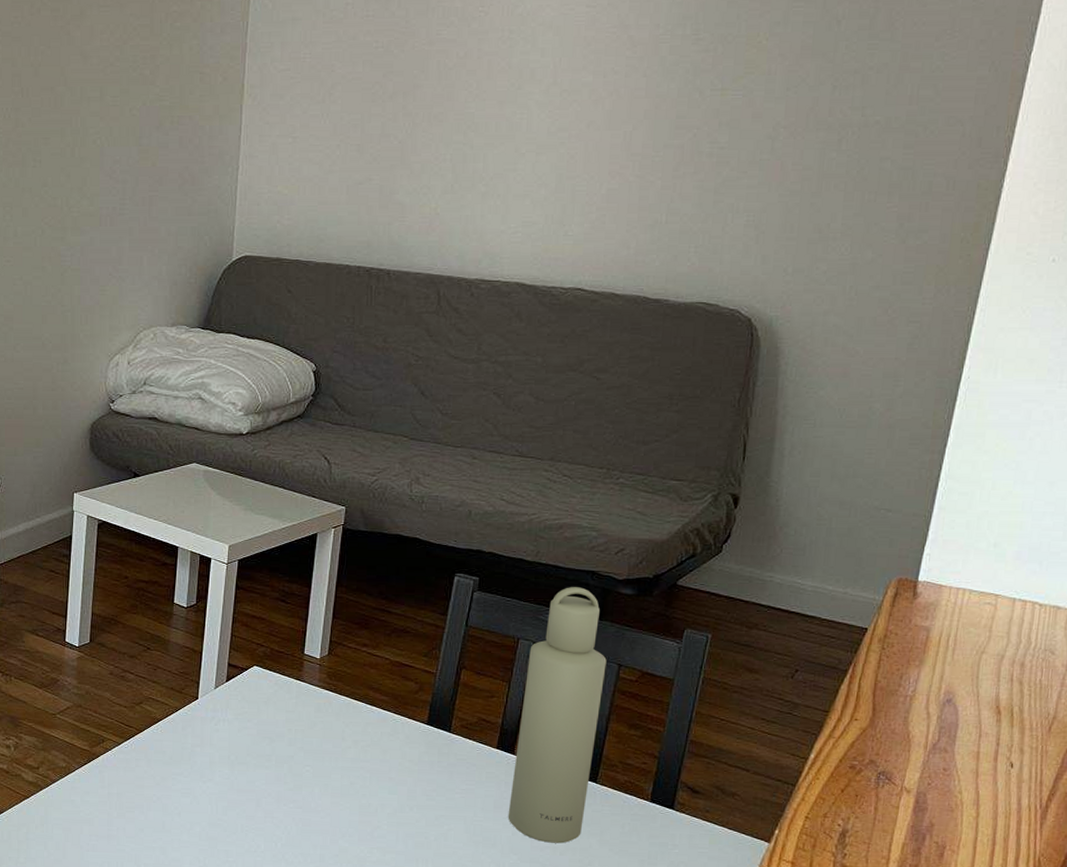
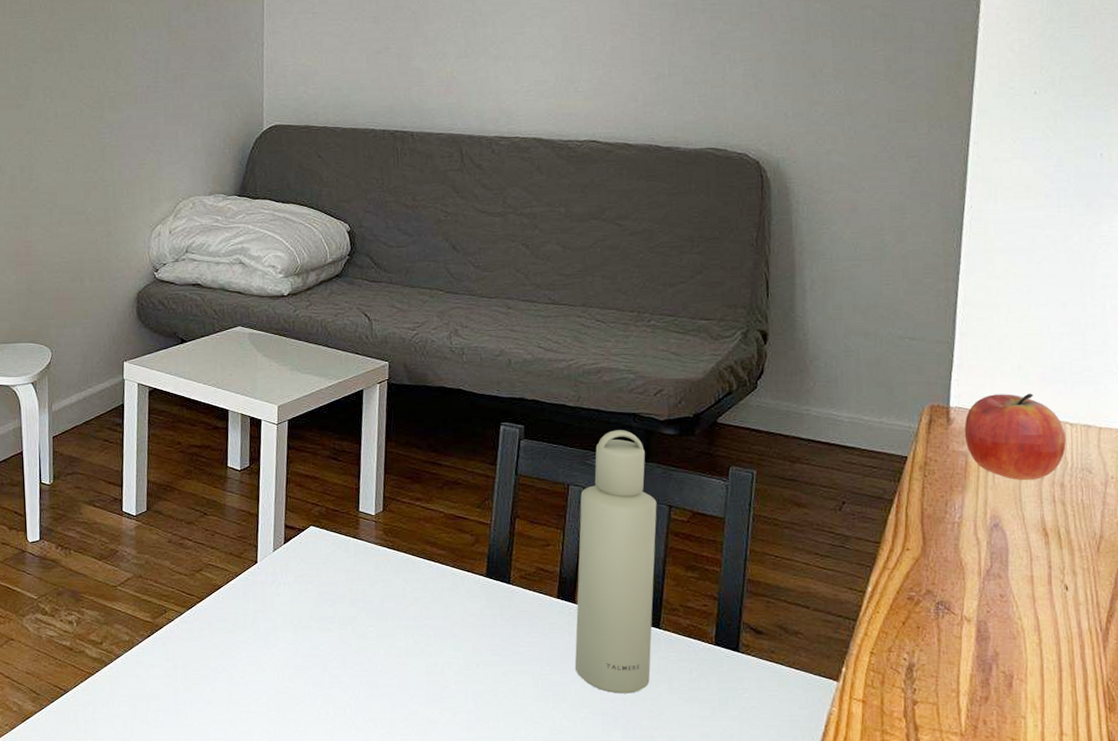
fruit: none [929,570,1034,659] -> present [964,393,1066,481]

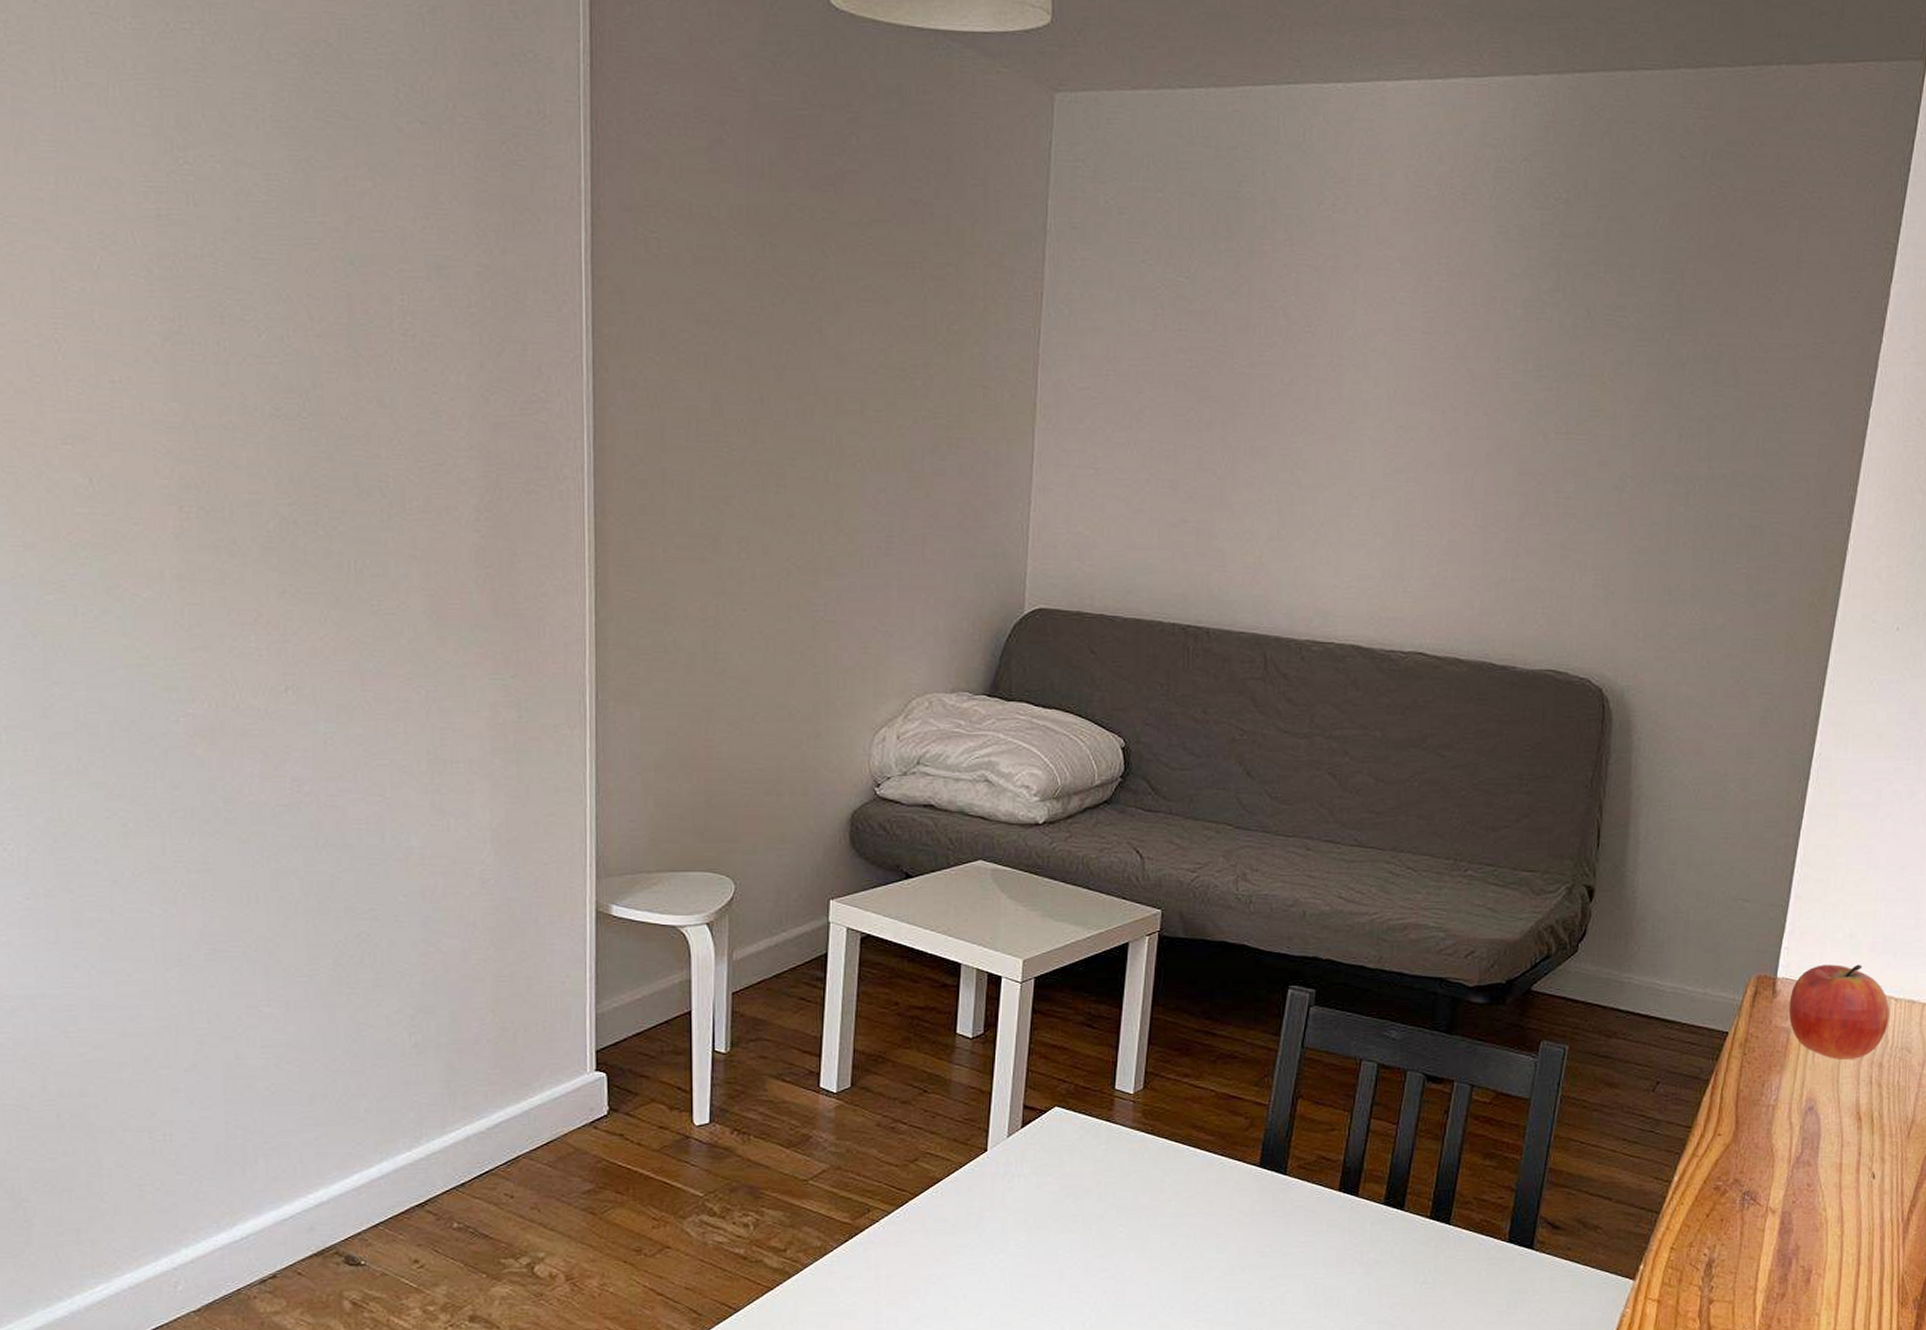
bottle: present [574,430,657,694] -> none [1352,997,1458,1299]

